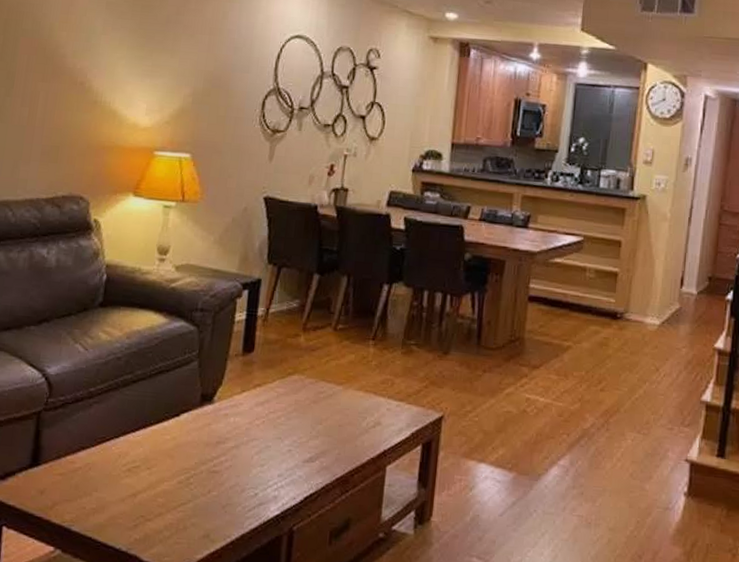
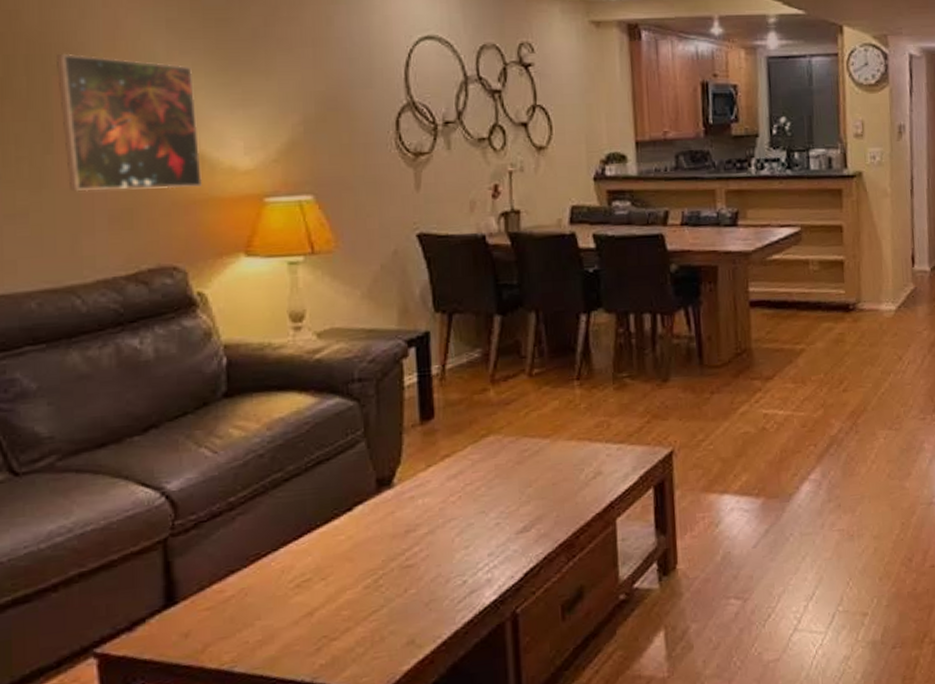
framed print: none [18,20,119,136] -> present [55,53,203,192]

